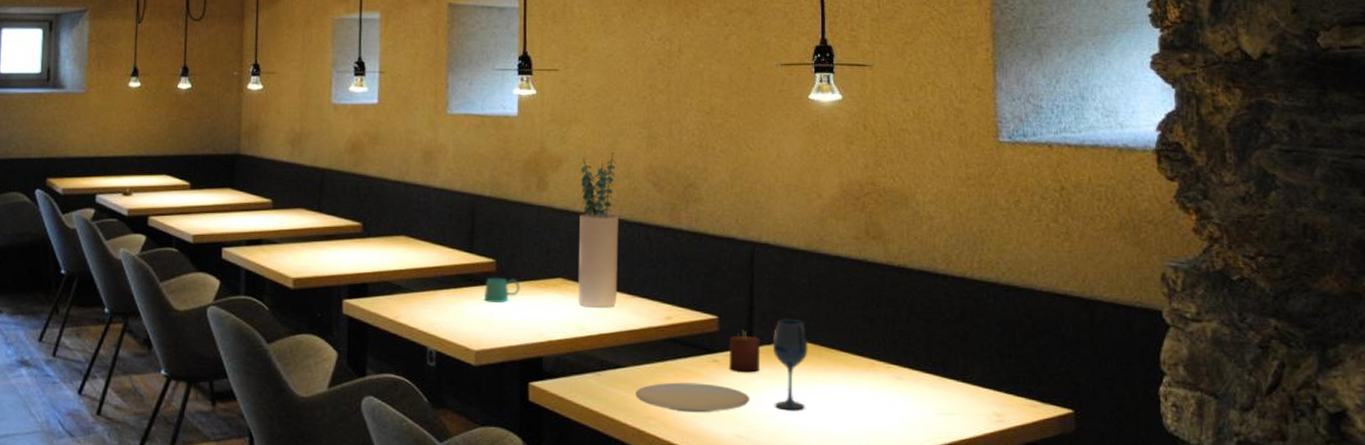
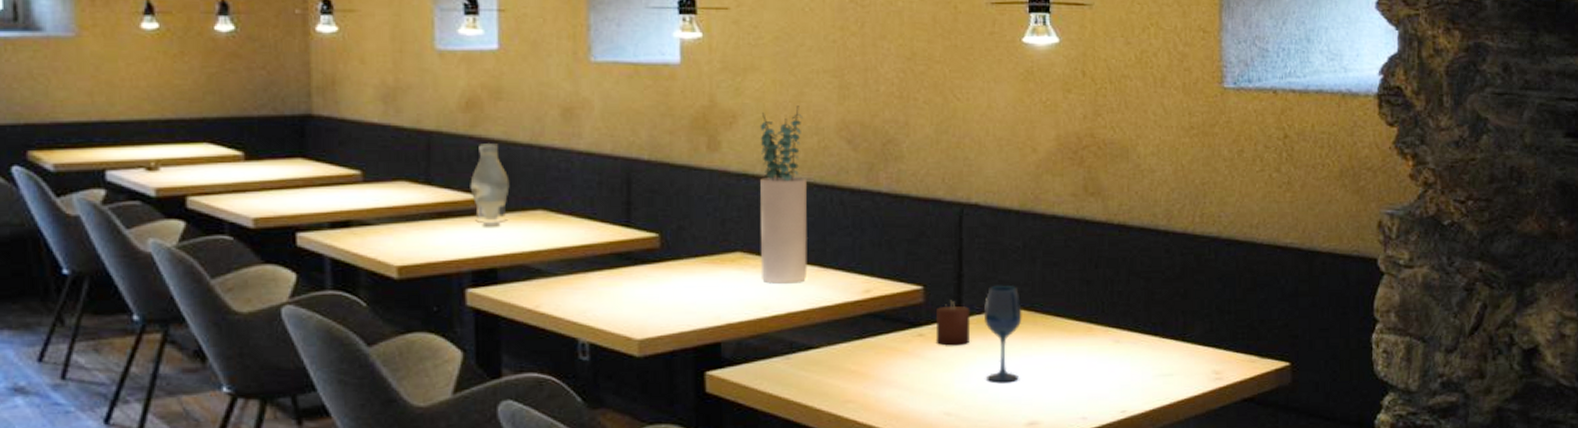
vase: none [351,180,381,250] -> present [470,143,510,229]
mug: present [484,277,520,302] -> none [647,254,691,283]
plate: present [635,382,751,413] -> none [831,360,960,393]

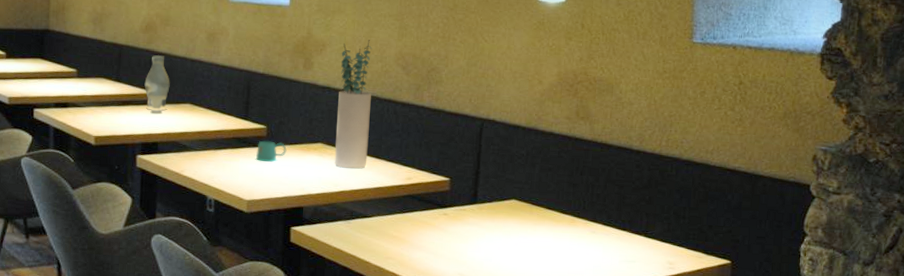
mug: none [647,254,691,283] -> present [256,140,287,162]
candle: present [935,300,971,346] -> none [456,190,483,224]
wineglass: present [984,285,1022,382] -> none [492,182,523,255]

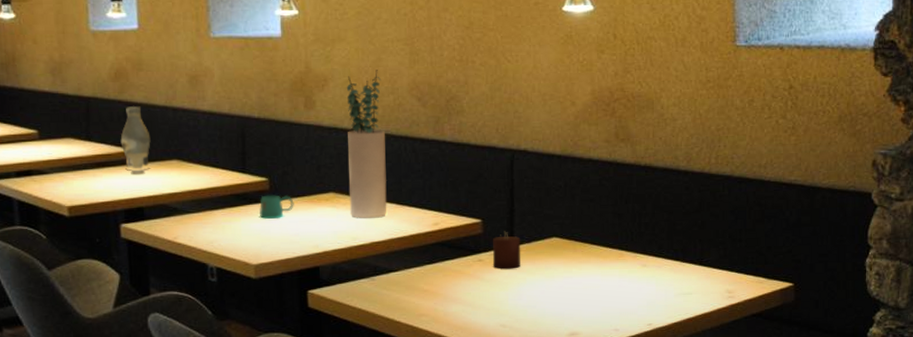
candle: none [456,190,483,224] -> present [492,231,521,269]

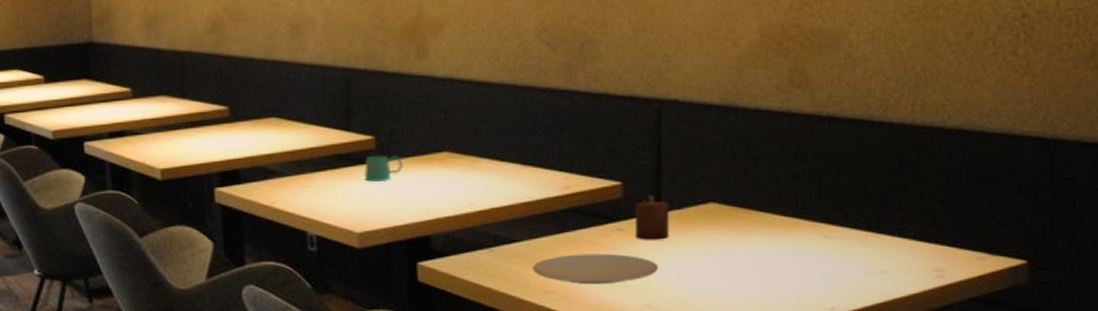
vase: present [120,106,151,175] -> none [216,60,248,135]
vase: present [346,70,387,219] -> none [463,11,510,182]
plate: none [408,281,513,308] -> present [533,253,659,285]

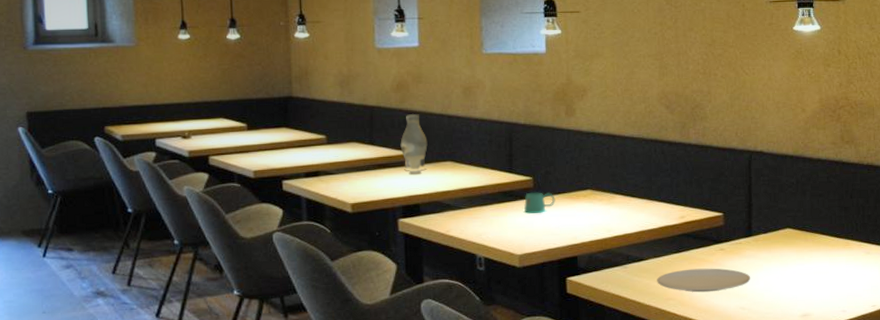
vase: none [216,60,248,135] -> present [400,114,428,176]
candle: present [634,195,670,240] -> none [732,223,758,257]

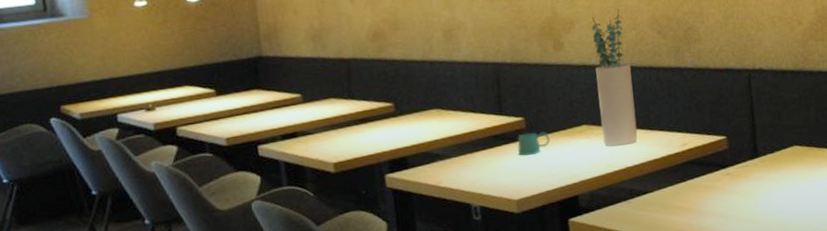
vase: present [400,114,428,176] -> none [381,63,411,128]
vase: none [603,81,639,214] -> present [591,9,638,147]
plate: present [657,268,751,293] -> none [663,193,761,222]

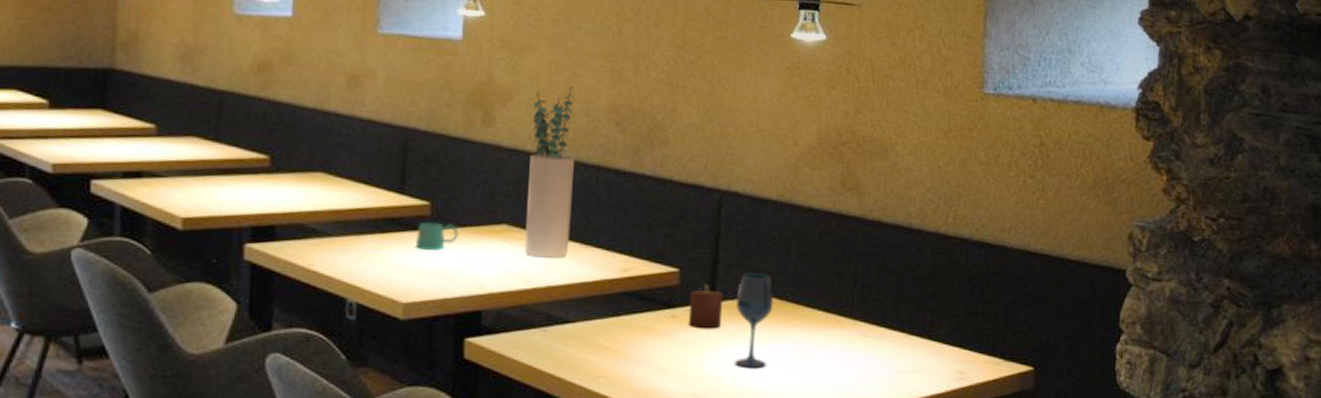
candle: none [738,144,766,181] -> present [688,284,724,329]
wineglass: none [774,128,807,205] -> present [735,272,774,368]

